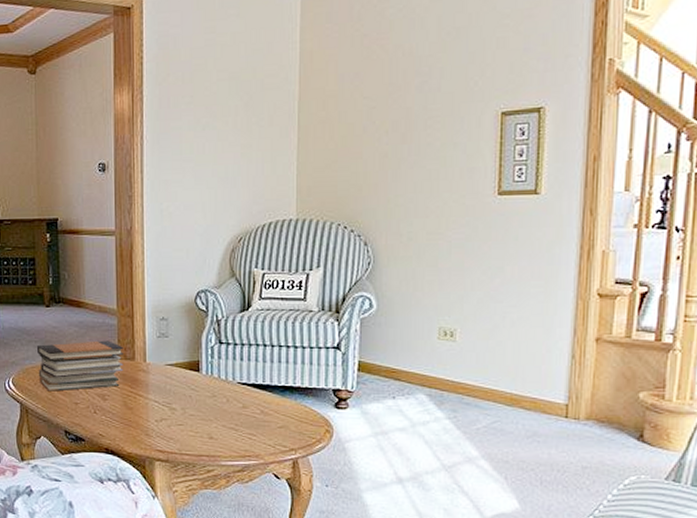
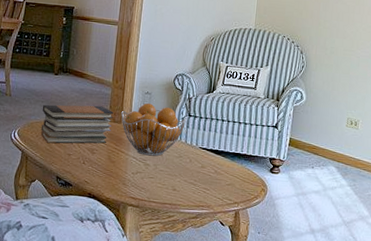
fruit basket: none [133,331,217,398] -> present [121,102,187,156]

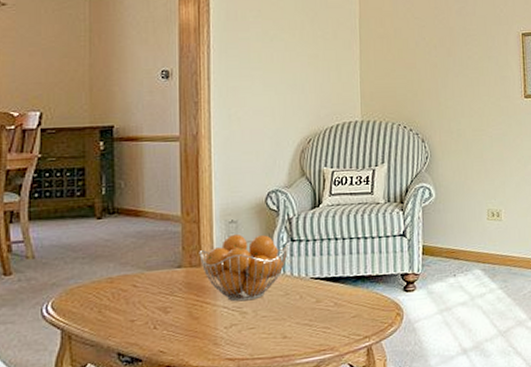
book stack: present [41,104,113,144] -> none [85,249,189,312]

